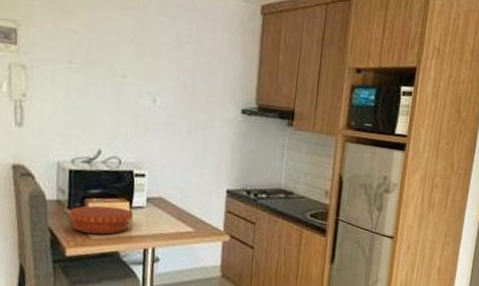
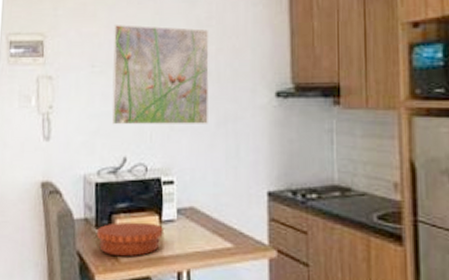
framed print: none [88,25,188,129] -> present [112,24,209,125]

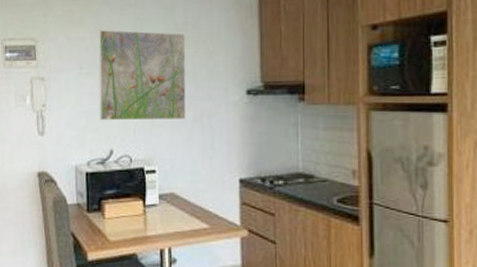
bowl: present [97,221,163,257] -> none [88,206,147,237]

